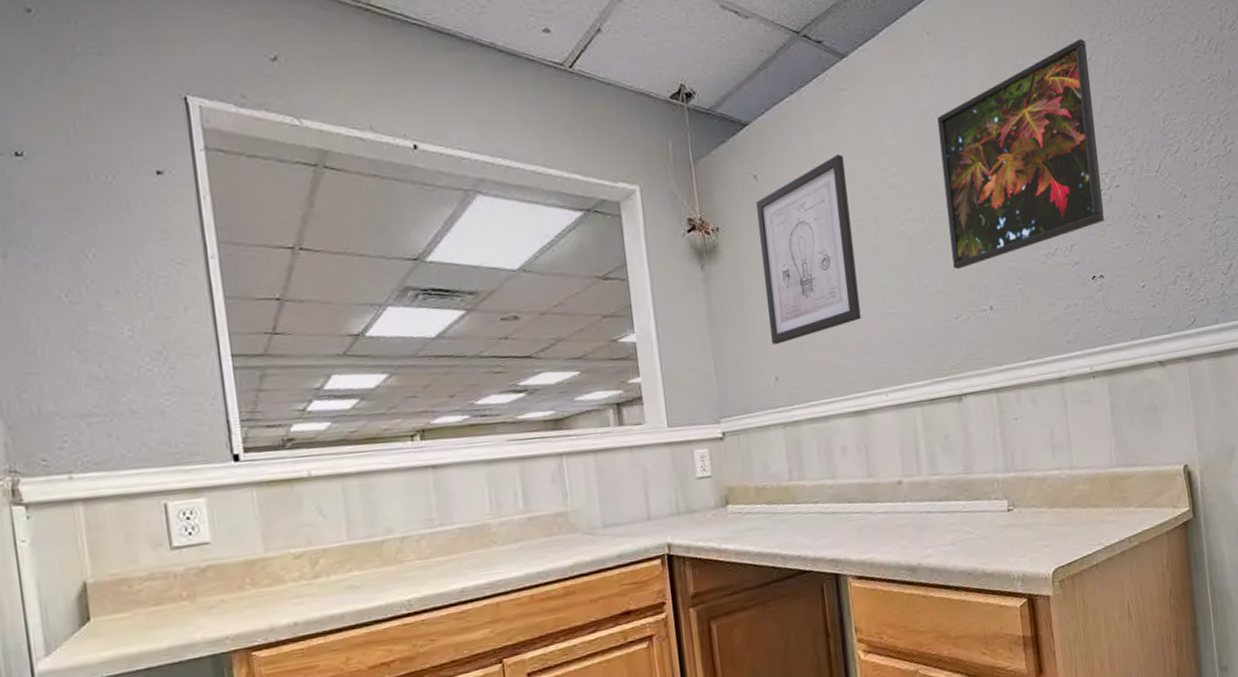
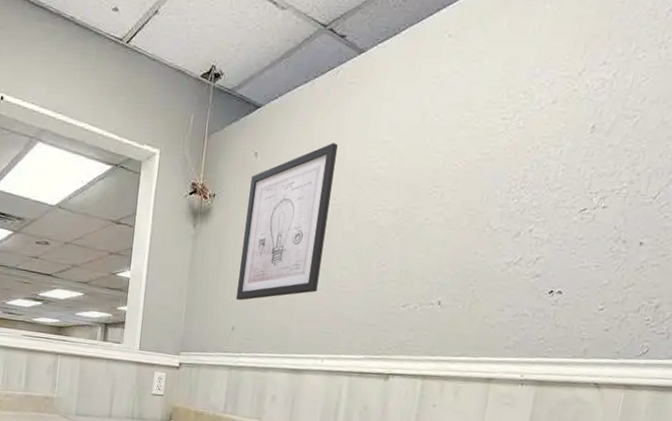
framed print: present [937,38,1104,269] -> none [413,52,616,263]

